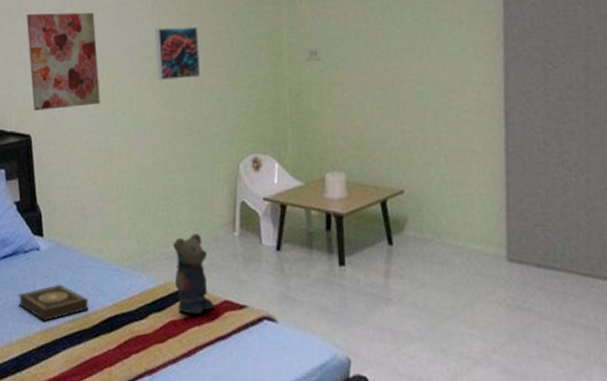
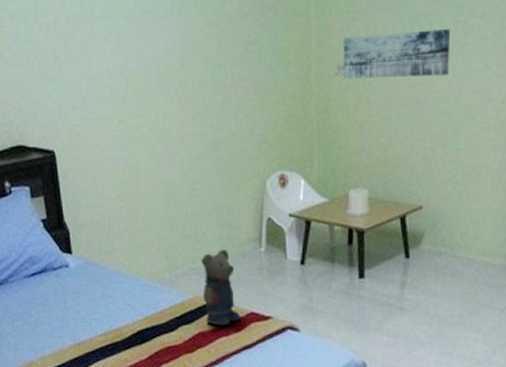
book: present [18,284,89,321] -> none [49,300,120,335]
wall art: present [26,12,100,110] -> none [43,19,126,125]
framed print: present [155,26,201,81] -> none [181,37,228,95]
wall art: none [314,14,425,63] -> present [343,28,451,79]

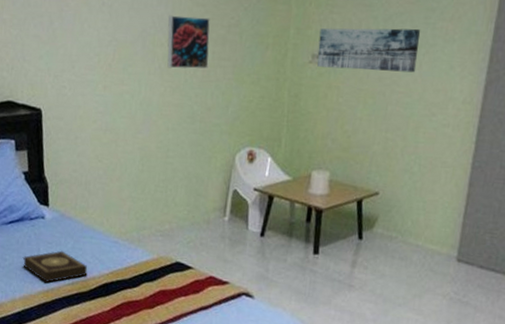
book: none [49,300,120,335] -> present [22,250,88,283]
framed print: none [181,37,228,95] -> present [167,15,210,69]
teddy bear: present [201,249,240,326] -> none [167,215,200,287]

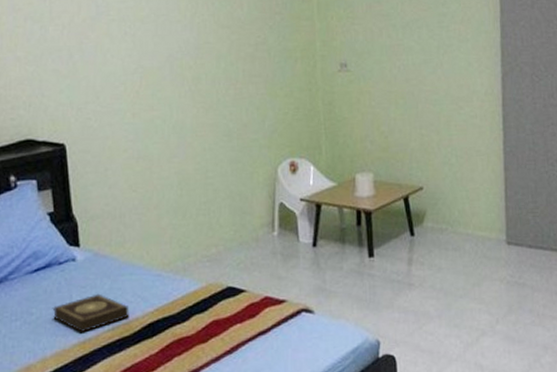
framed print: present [167,15,210,69] -> none [195,38,240,90]
wall art: present [317,28,421,73] -> none [344,32,438,75]

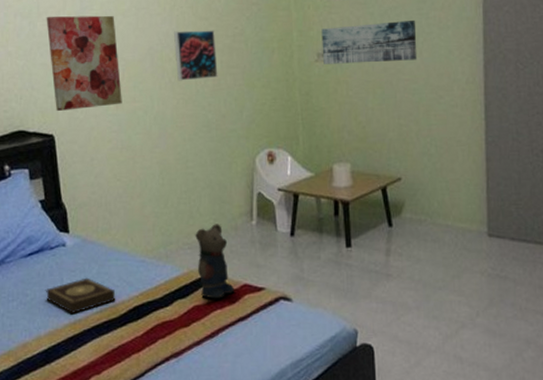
wall art: none [59,20,139,119] -> present [46,15,122,111]
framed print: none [195,38,240,90] -> present [174,30,218,81]
teddy bear: none [214,235,254,313] -> present [195,224,234,299]
wall art: none [344,32,438,75] -> present [321,19,418,64]

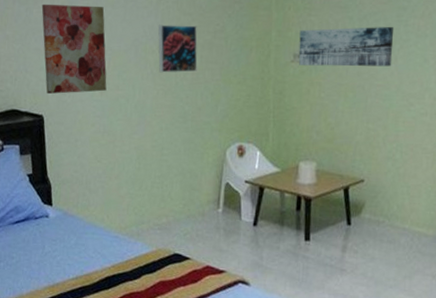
book: present [45,277,116,313] -> none [28,247,91,278]
teddy bear: present [195,224,234,299] -> none [165,208,197,277]

